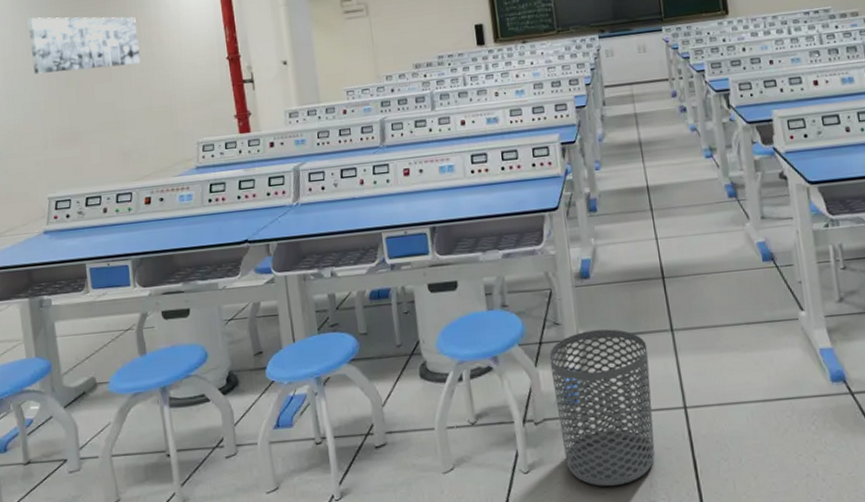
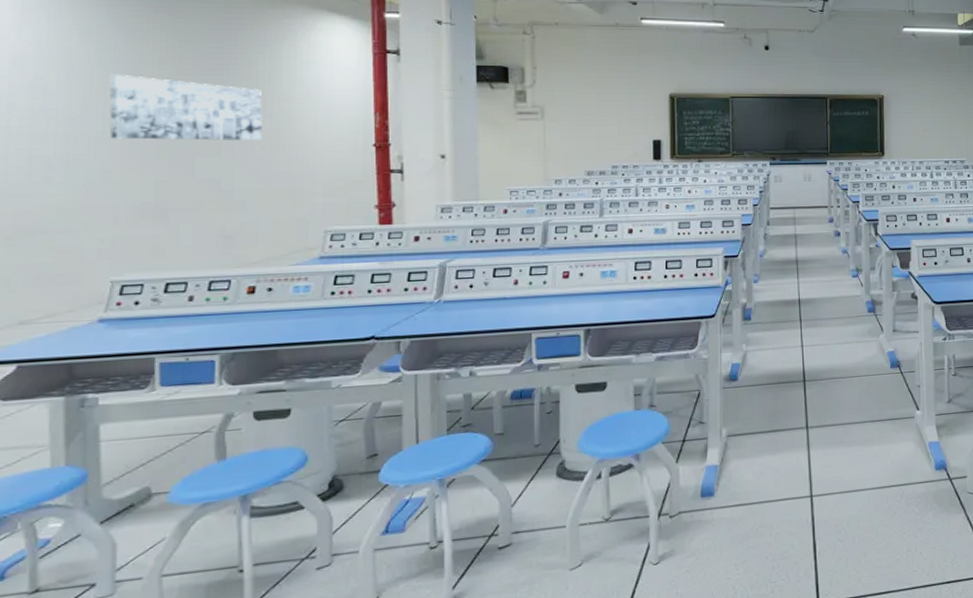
waste bin: present [549,329,656,487] -> none [691,427,784,572]

